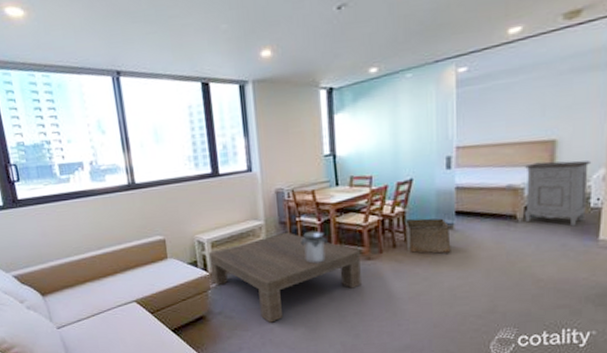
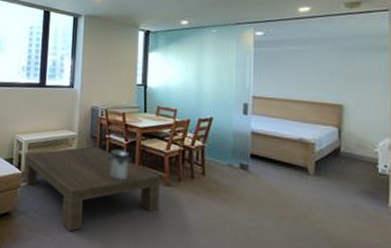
storage bin: present [405,218,451,255] -> none [203,154,246,194]
nightstand: present [524,160,592,227] -> none [315,122,377,189]

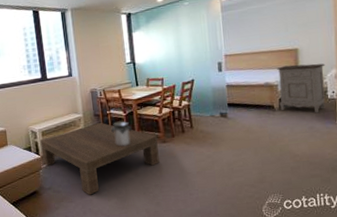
nightstand: none [315,122,377,189] -> present [277,63,326,113]

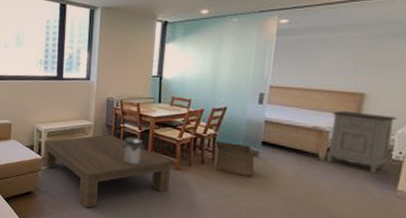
storage bin: none [190,109,227,137] -> present [213,141,256,178]

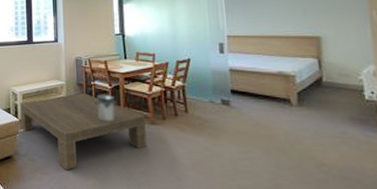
storage bin: present [213,141,256,178] -> none [185,93,230,128]
nightstand: present [326,110,398,174] -> none [293,54,362,116]

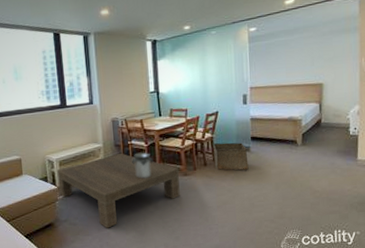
storage bin: none [185,93,230,128] -> present [213,142,249,171]

